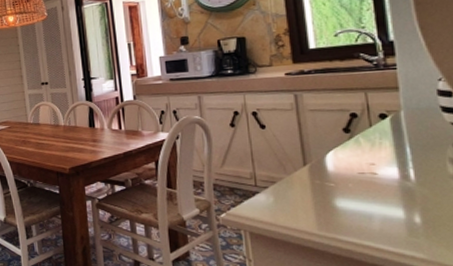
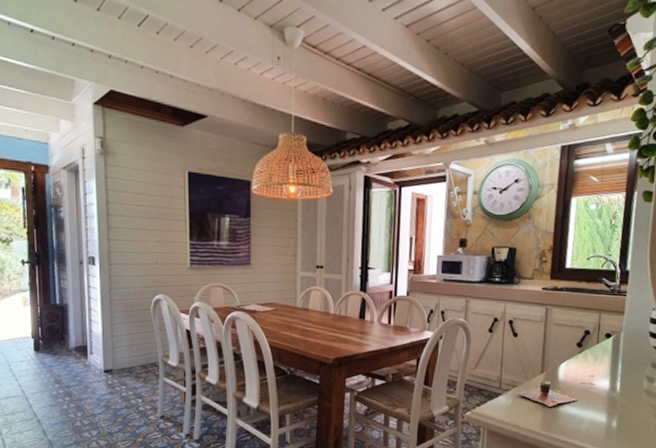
cup: none [276,174,358,203] -> present [516,380,577,407]

